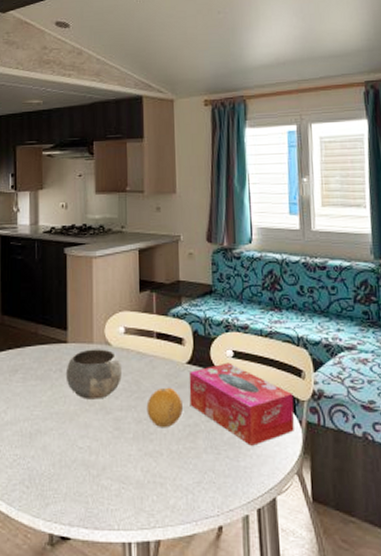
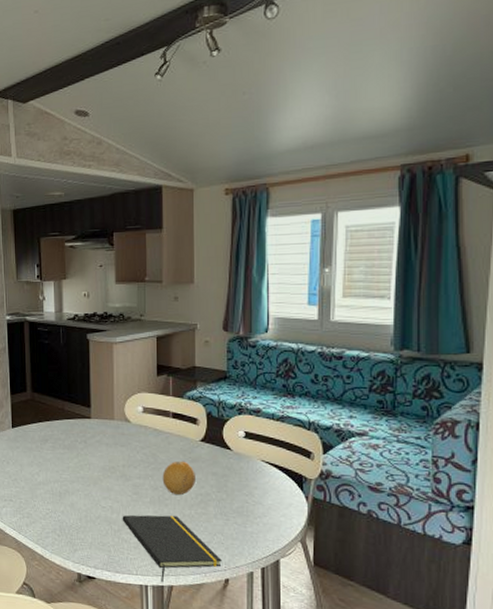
bowl: present [65,349,122,400] -> none [89,424,140,468]
notepad: none [101,453,214,538] -> present [122,515,222,583]
tissue box: present [189,362,294,446] -> none [202,442,302,515]

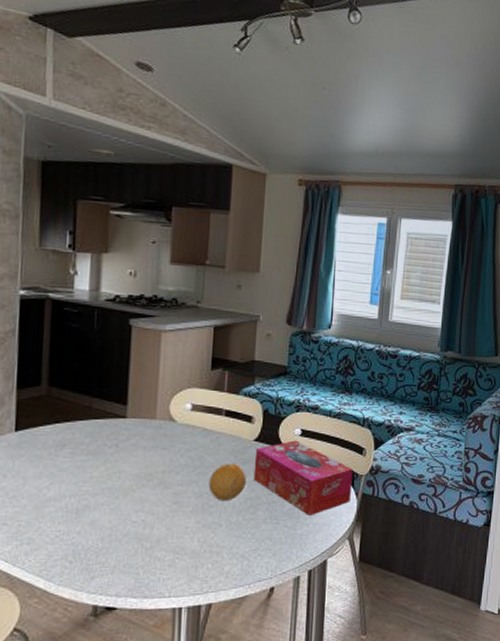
notepad: present [122,515,222,583] -> none [156,525,268,602]
tissue box: none [202,442,302,515] -> present [253,440,353,516]

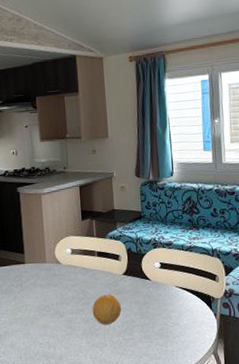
tissue box: present [253,440,353,516] -> none [125,272,211,335]

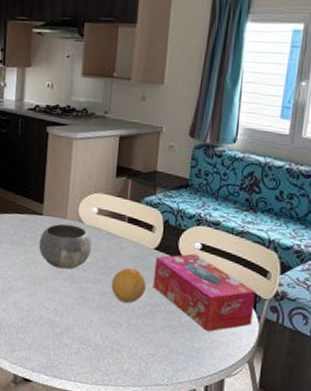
bowl: none [25,267,71,307] -> present [38,223,92,270]
tissue box: none [125,272,211,335] -> present [153,253,256,332]

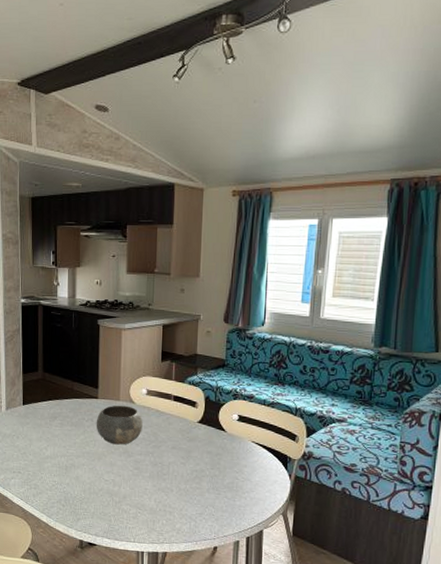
fruit: present [111,268,146,304] -> none [162,440,192,471]
tissue box: present [153,253,256,332] -> none [198,424,287,490]

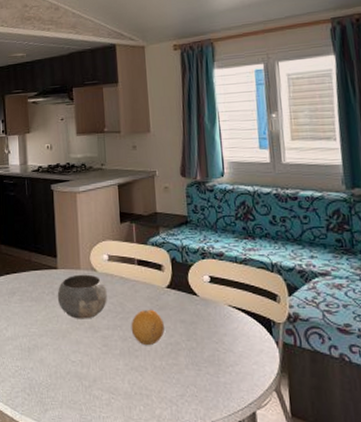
fruit: none [162,440,192,471] -> present [131,309,164,346]

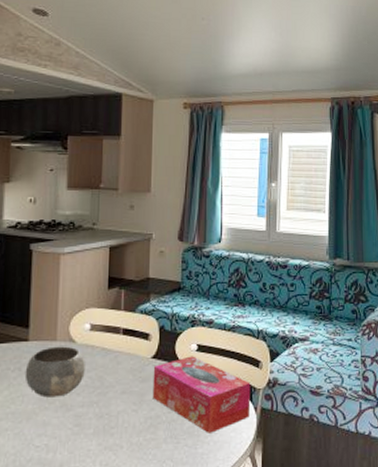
fruit: present [131,309,164,346] -> none [109,381,145,422]
tissue box: none [168,287,271,364] -> present [152,356,251,433]

